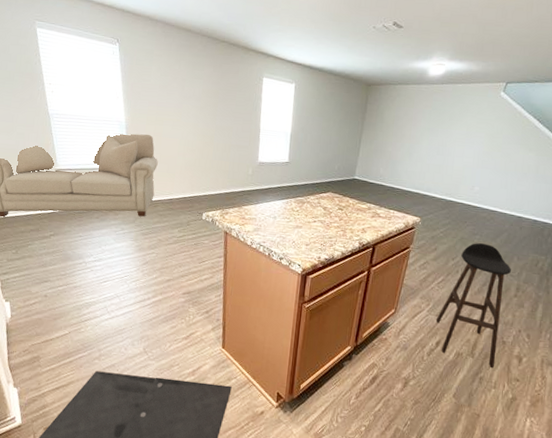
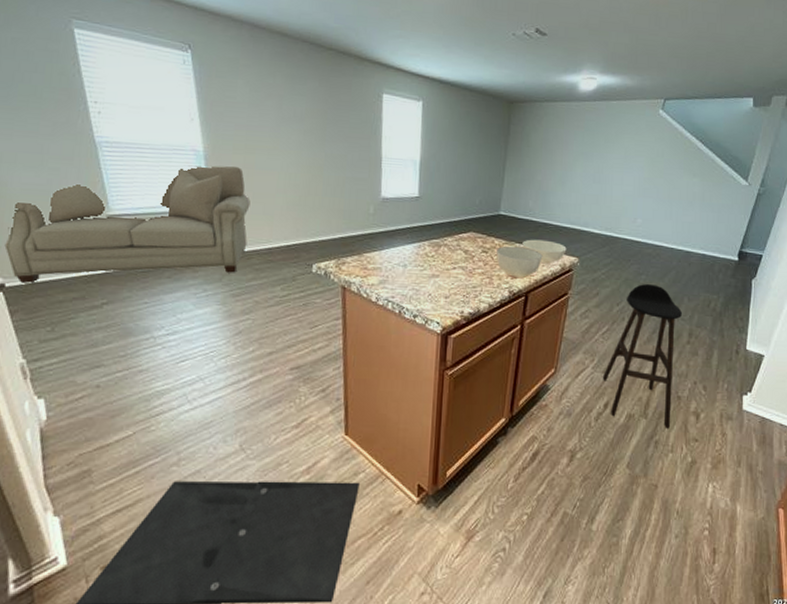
bowl: none [350,205,390,233] -> present [496,246,543,279]
bowl: none [372,200,411,222] -> present [522,239,567,264]

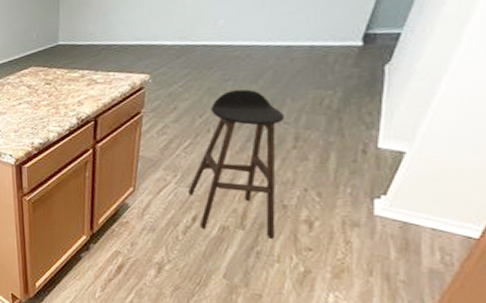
bowl: present [496,246,543,279] -> none [60,72,109,105]
bowl: present [522,239,567,264] -> none [86,61,135,87]

